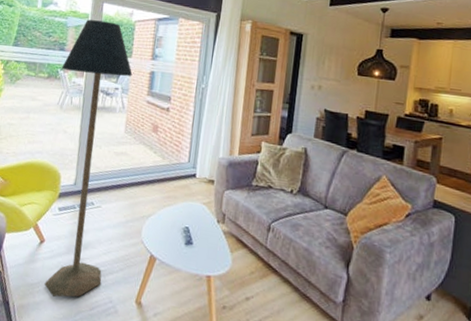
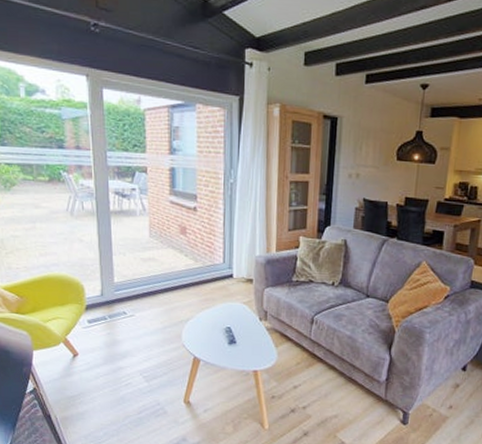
floor lamp: present [44,19,133,298] -> none [64,110,150,406]

